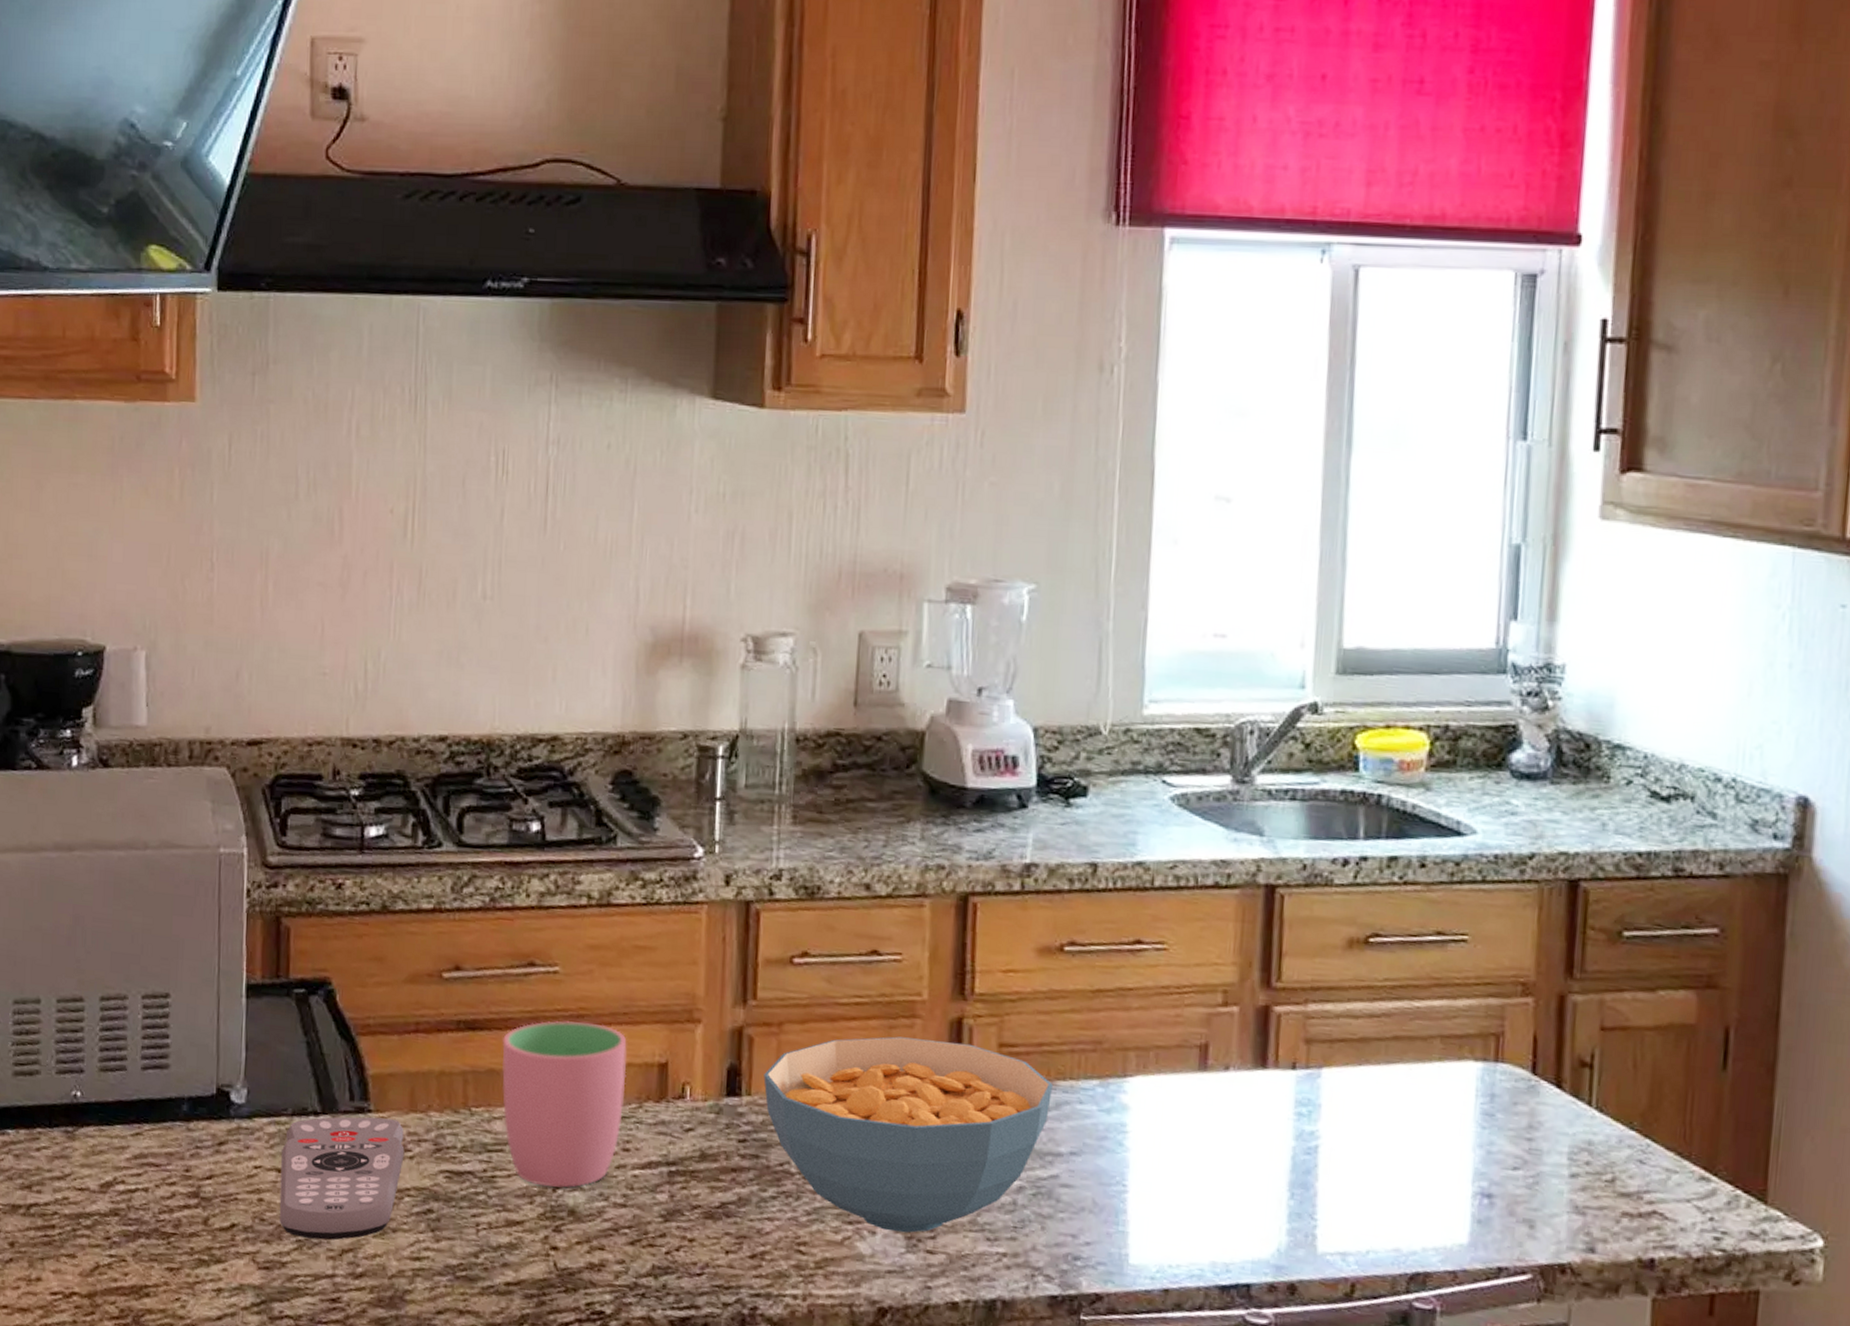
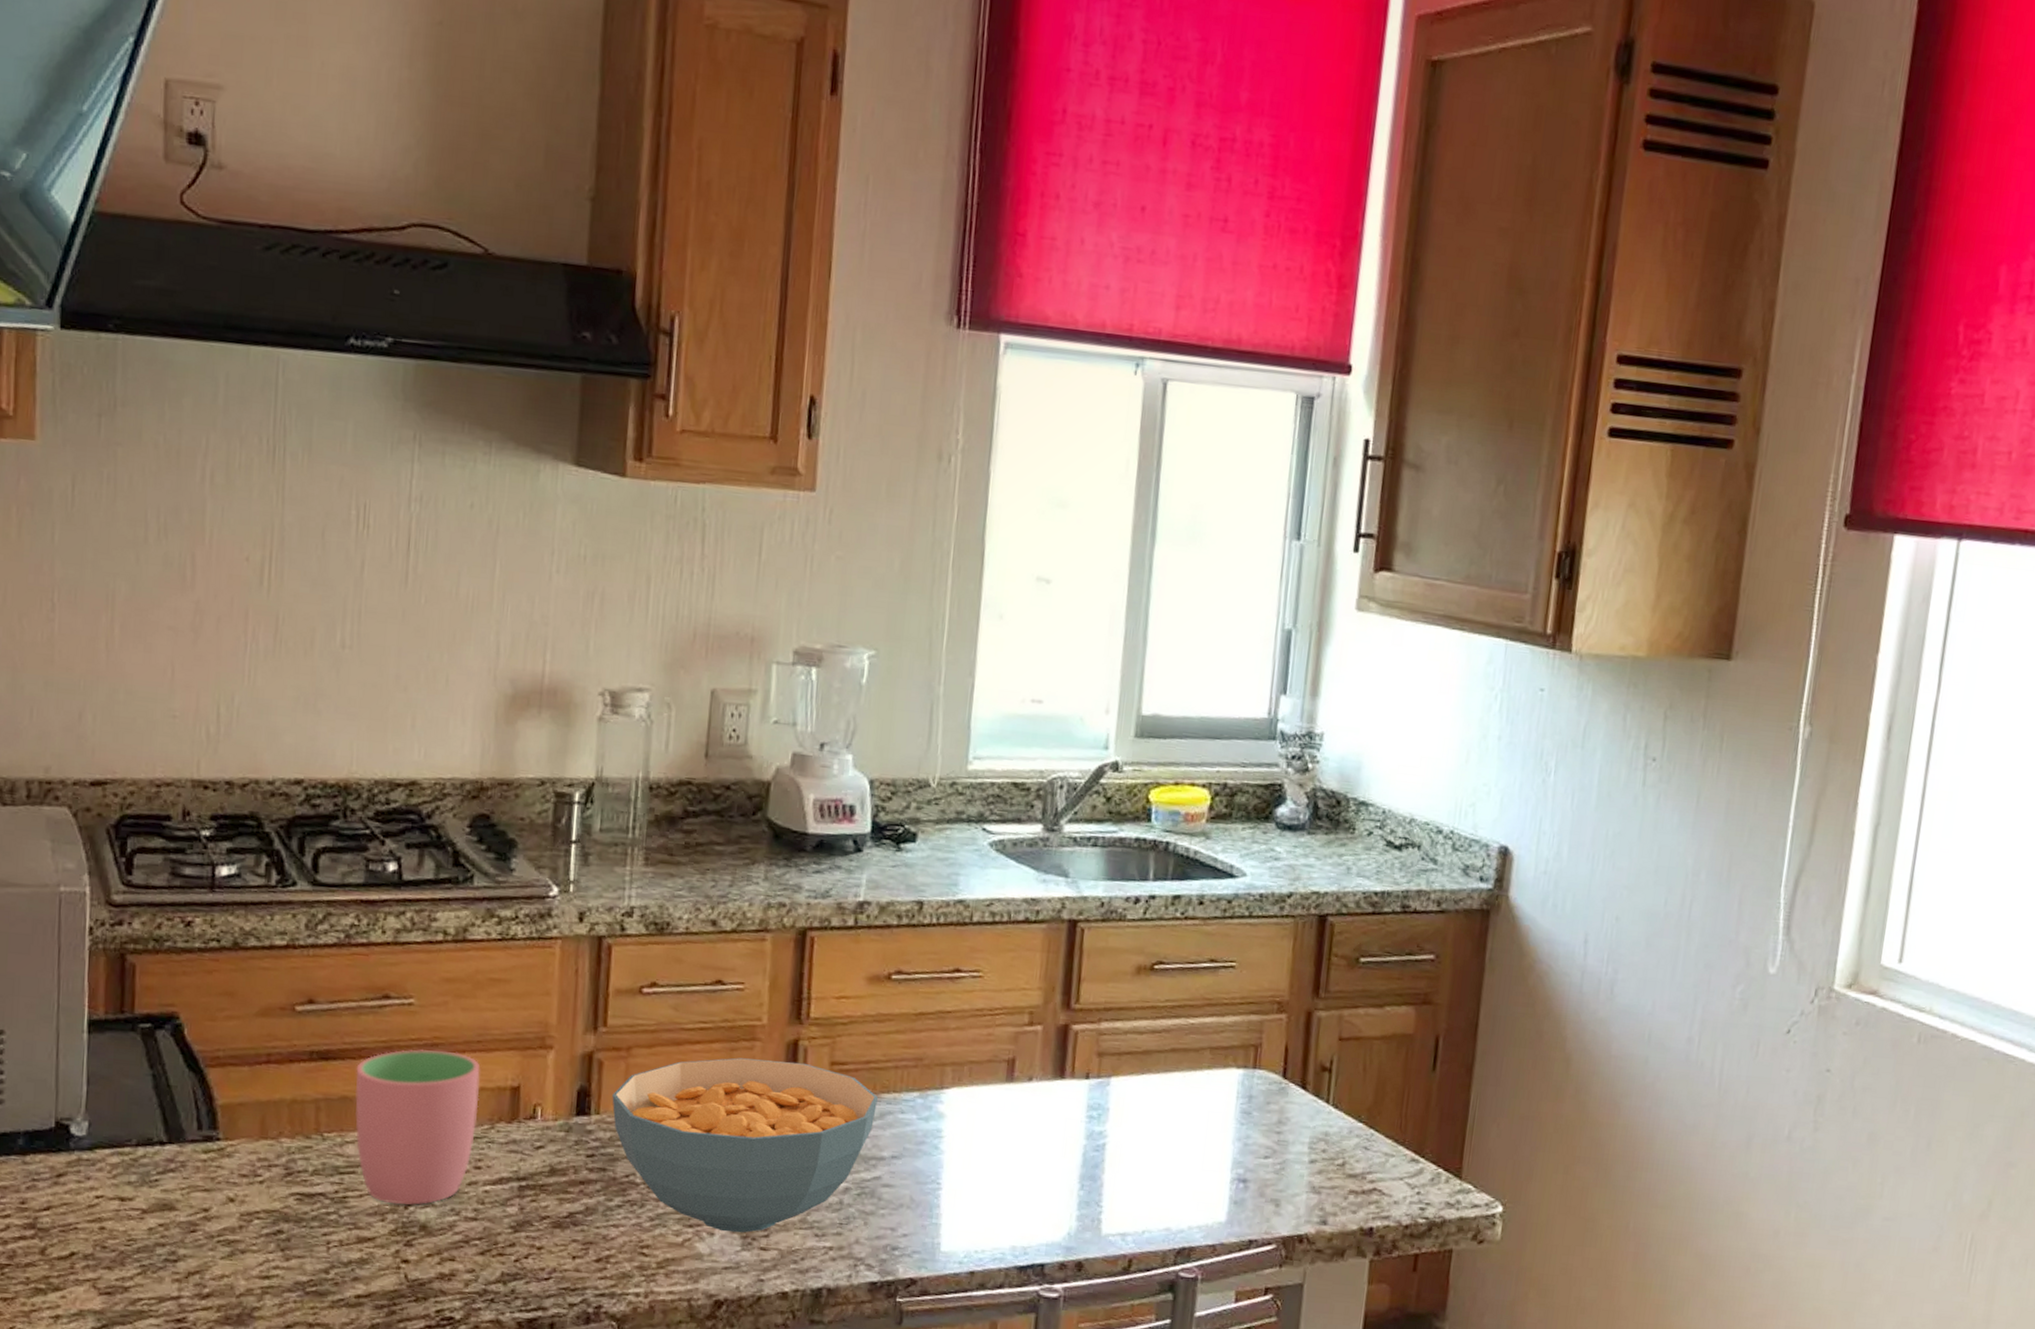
remote control: present [279,1116,405,1240] -> none [122,1144,255,1264]

